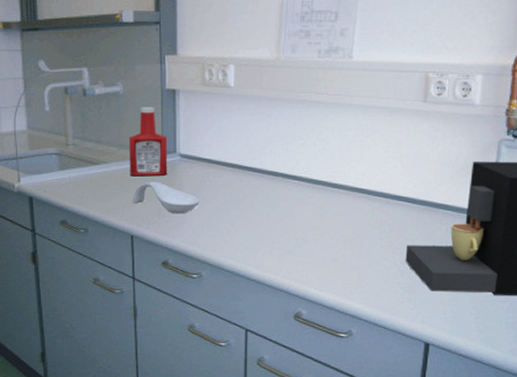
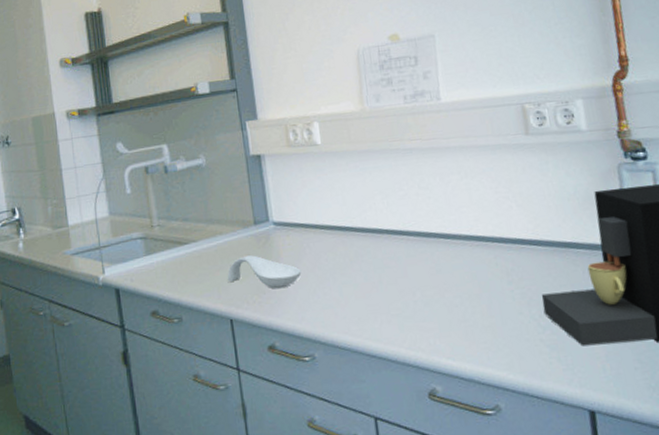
ketchup bottle: present [129,106,168,177] -> none [217,175,263,253]

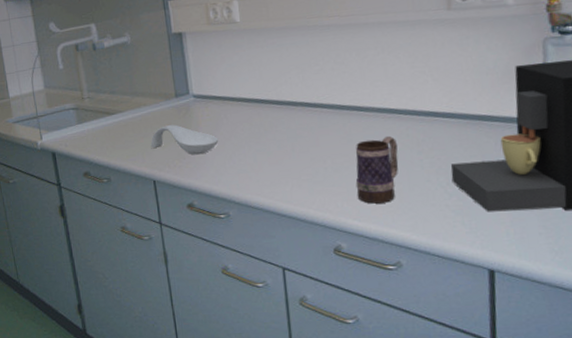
mug: none [444,264,490,340] -> present [355,135,399,204]

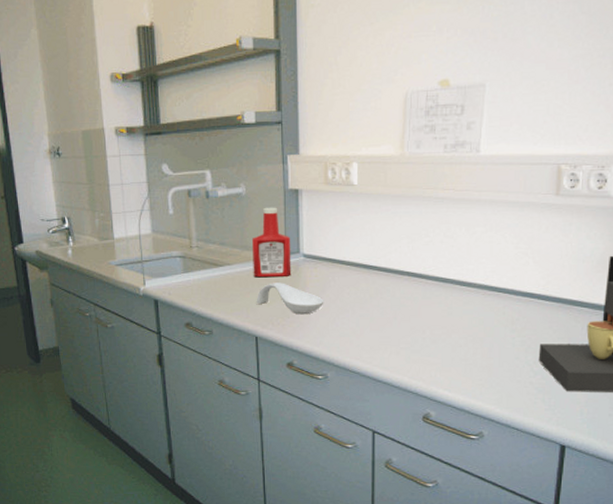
ketchup bottle: none [141,52,183,122] -> present [252,207,292,278]
mug: present [355,135,399,204] -> none [450,312,494,376]

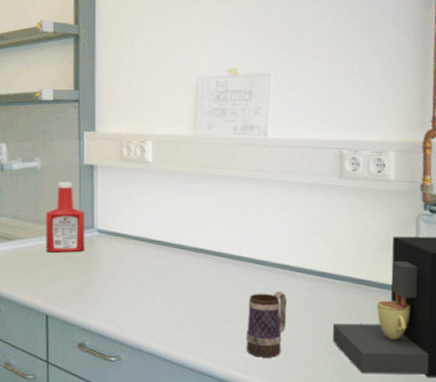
spoon rest: present [256,283,324,315] -> none [48,258,118,292]
mug: none [450,312,494,376] -> present [246,290,288,358]

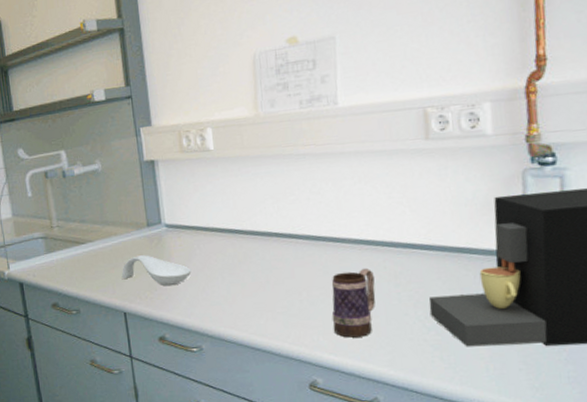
ketchup bottle: present [46,181,85,253] -> none [112,180,155,252]
spoon rest: none [48,258,118,292] -> present [121,255,192,286]

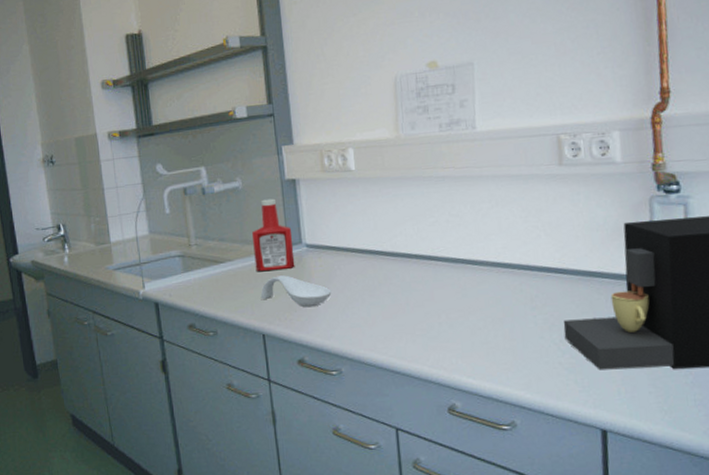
ketchup bottle: none [112,180,155,252] -> present [252,198,295,272]
mug: present [331,267,376,338] -> none [469,290,513,361]

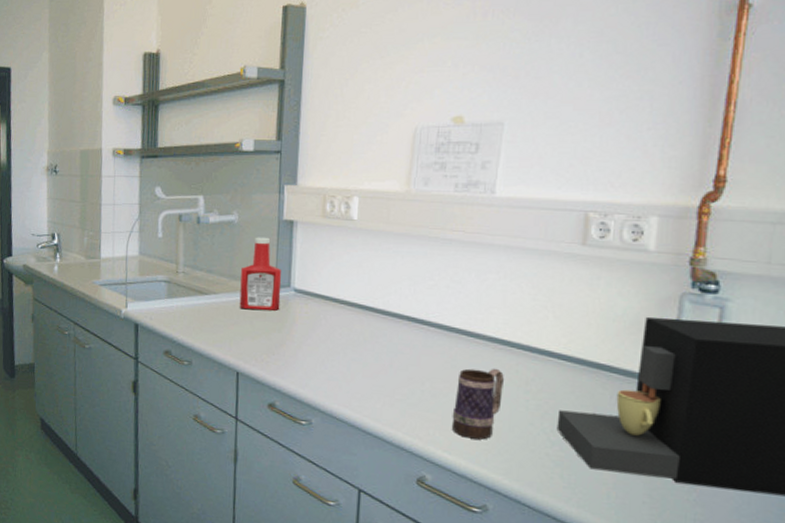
spoon rest: present [260,275,332,308] -> none [240,316,314,353]
mug: none [469,290,513,361] -> present [451,368,505,440]

